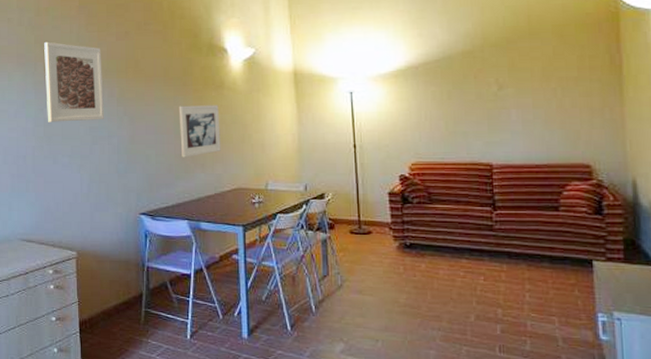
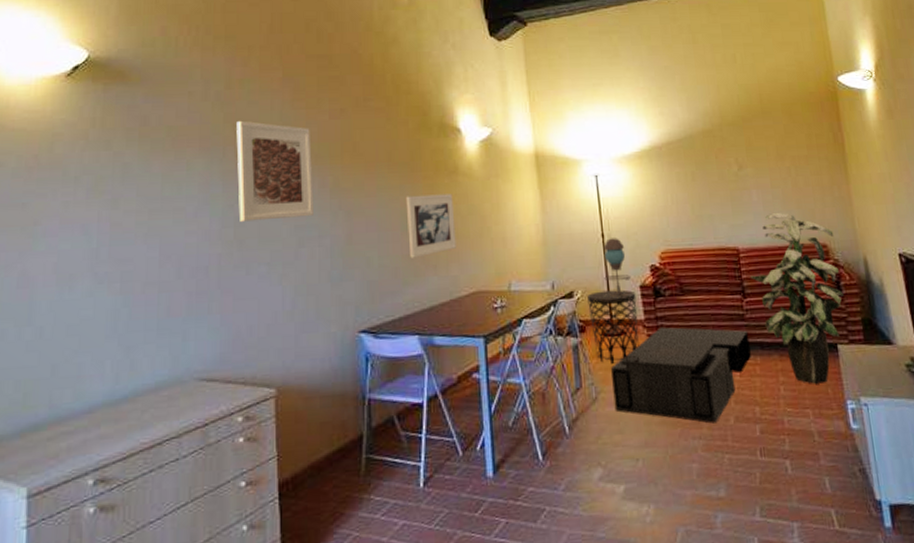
side table: none [337,195,385,258] -> present [587,289,639,364]
table lamp: none [353,149,383,203] -> present [603,238,635,299]
coffee table: none [356,230,497,318] -> present [610,327,751,424]
indoor plant: none [502,133,605,295] -> present [750,213,844,384]

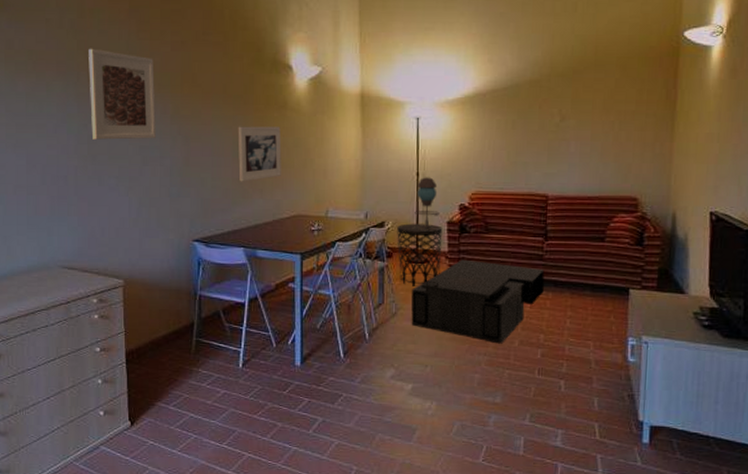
indoor plant: present [750,213,844,384] -> none [555,165,647,321]

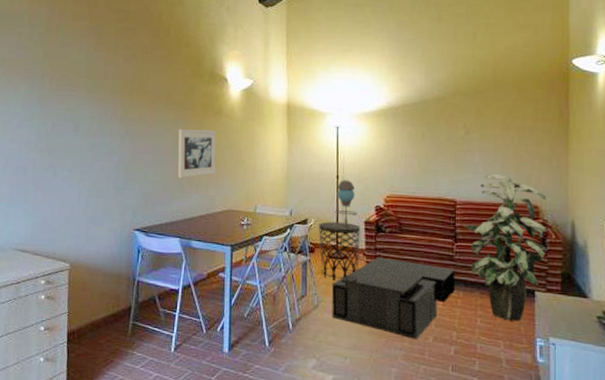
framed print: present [88,48,156,140] -> none [50,57,108,138]
indoor plant: none [555,165,647,321] -> present [463,174,547,321]

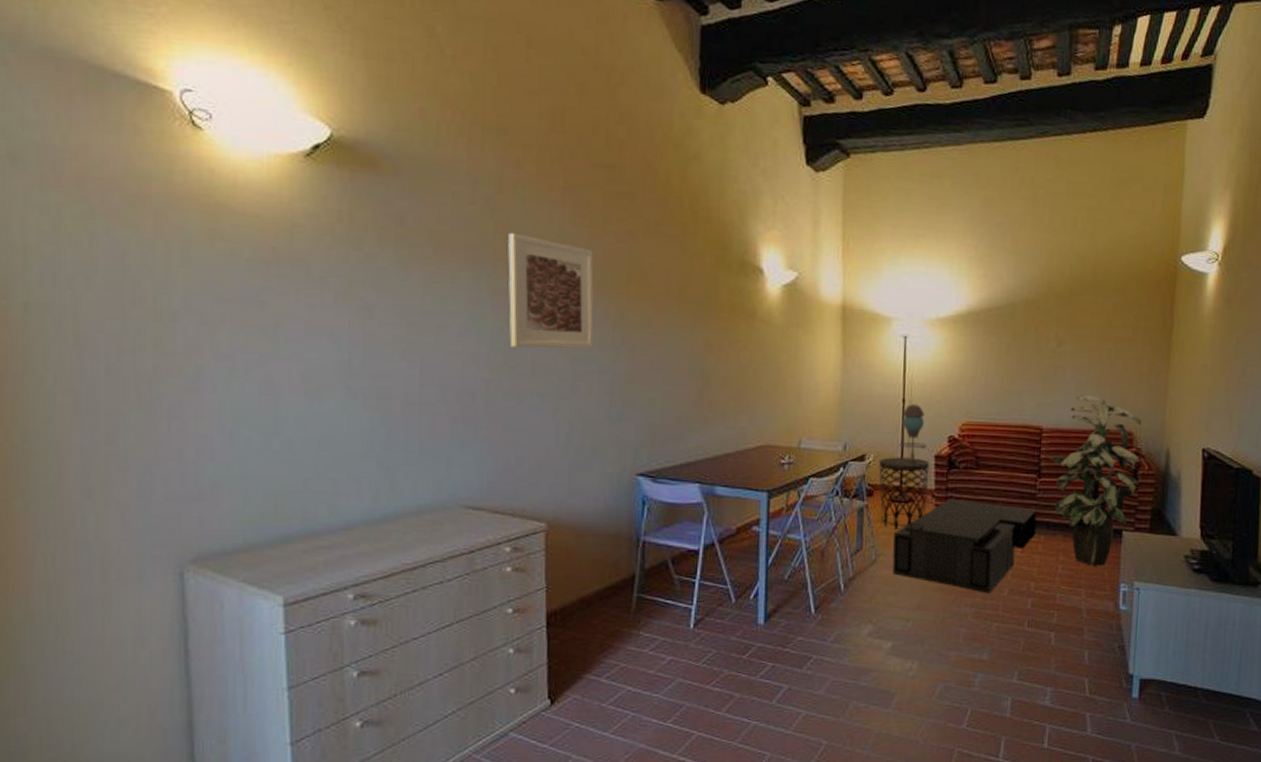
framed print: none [50,57,108,138] -> present [508,232,594,349]
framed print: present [177,129,216,179] -> none [695,337,748,405]

